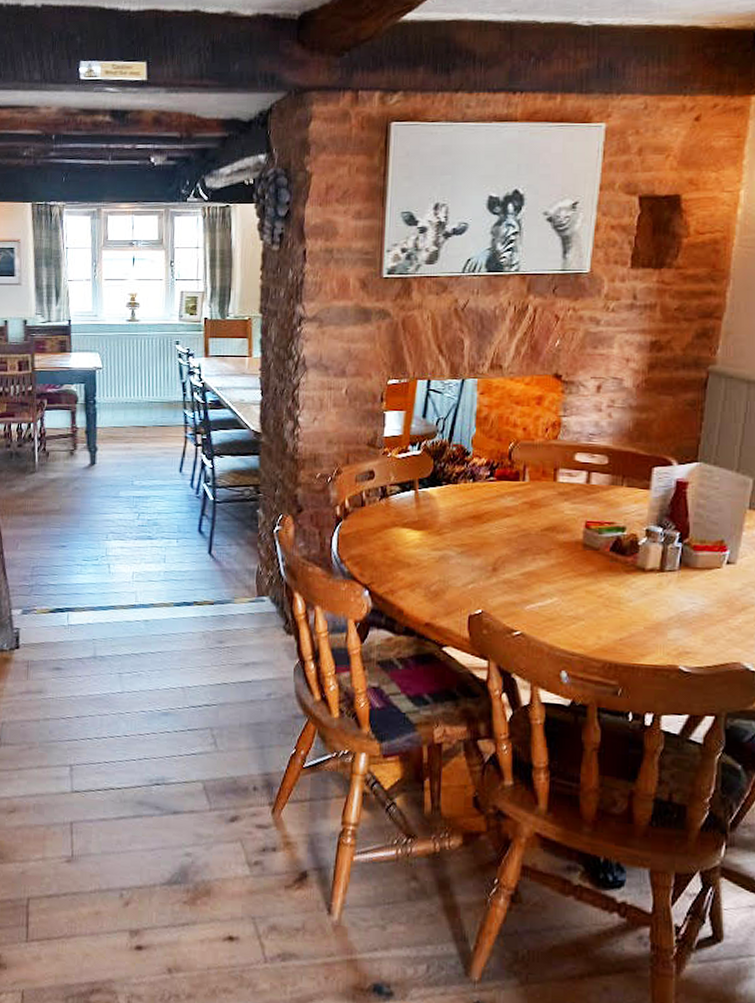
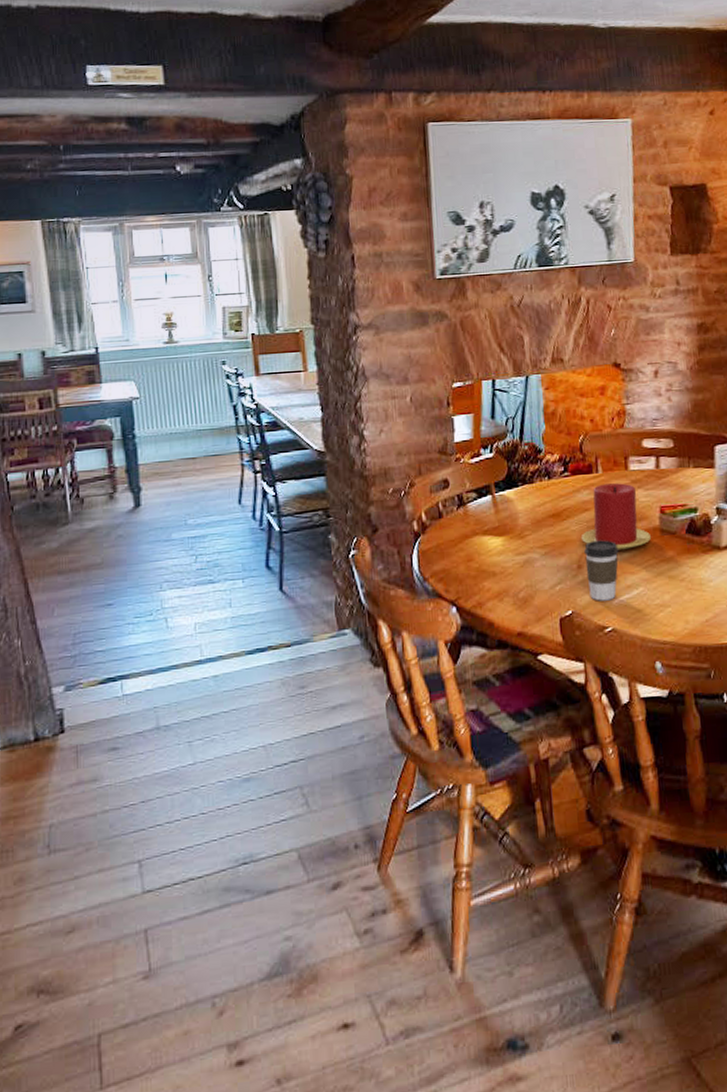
candle: none [499,492,572,559] -> present [580,483,651,550]
coffee cup: none [501,546,537,606] -> present [584,540,619,601]

